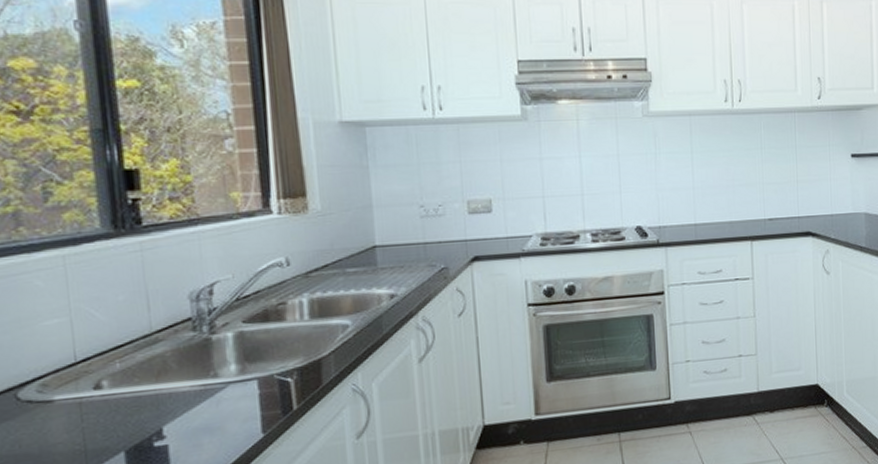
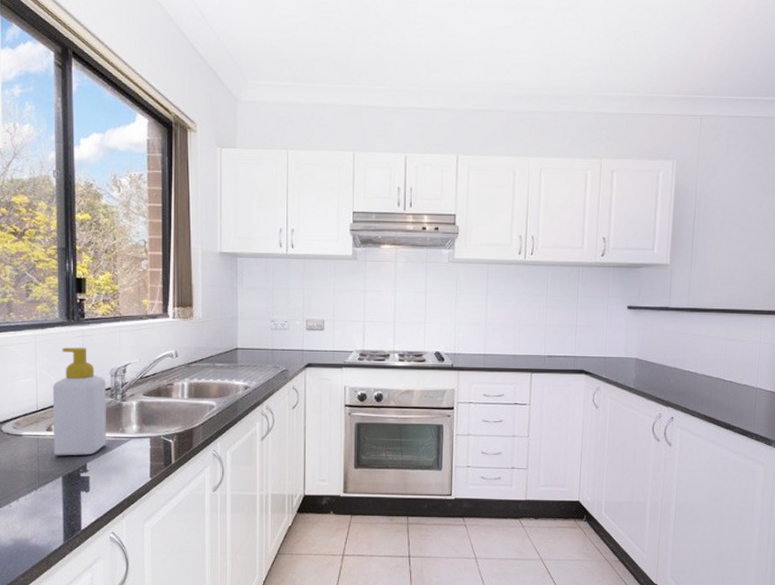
soap bottle: none [99,265,191,423] -> present [53,347,106,456]

